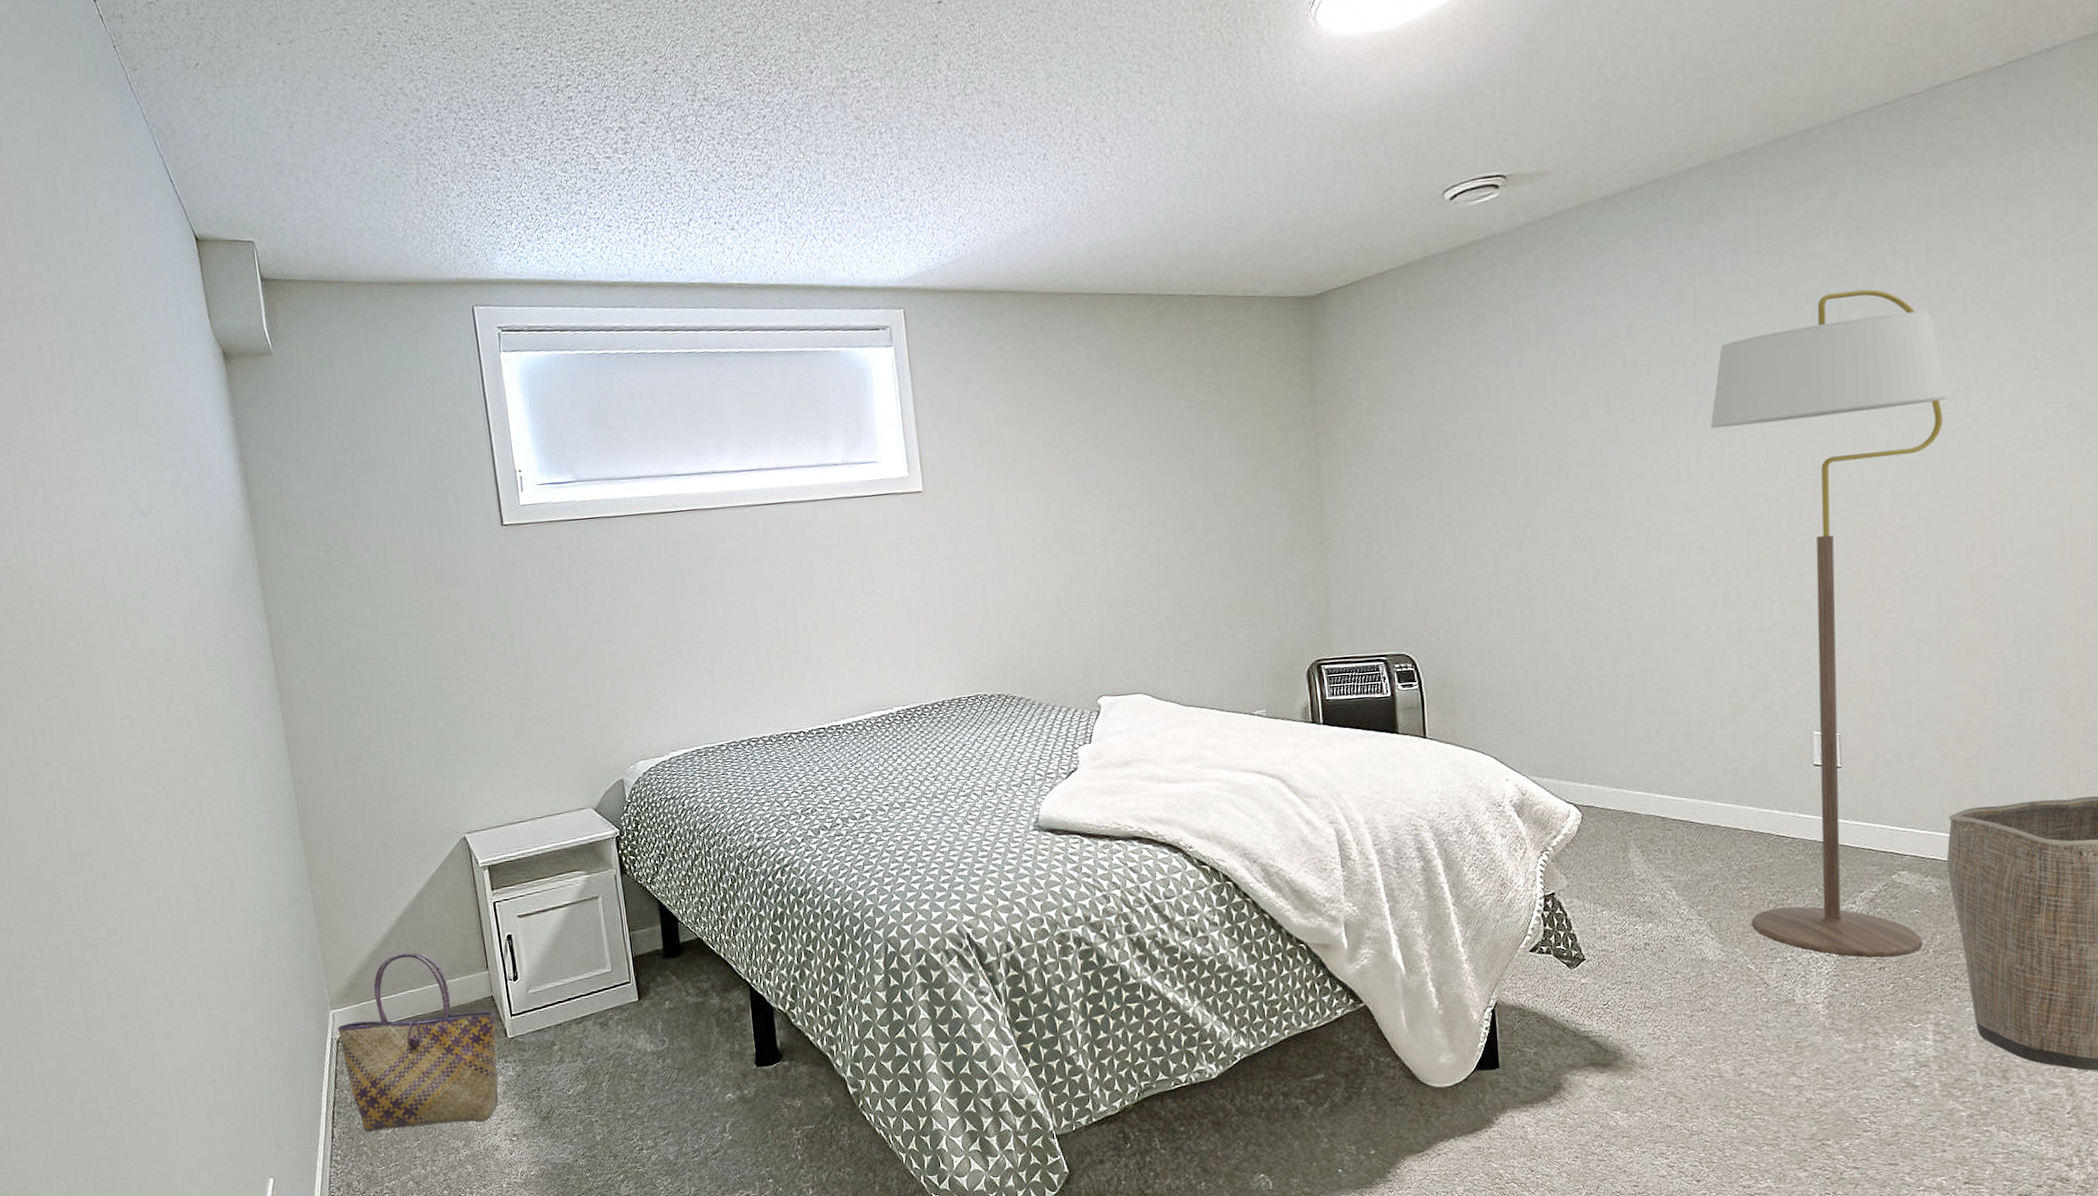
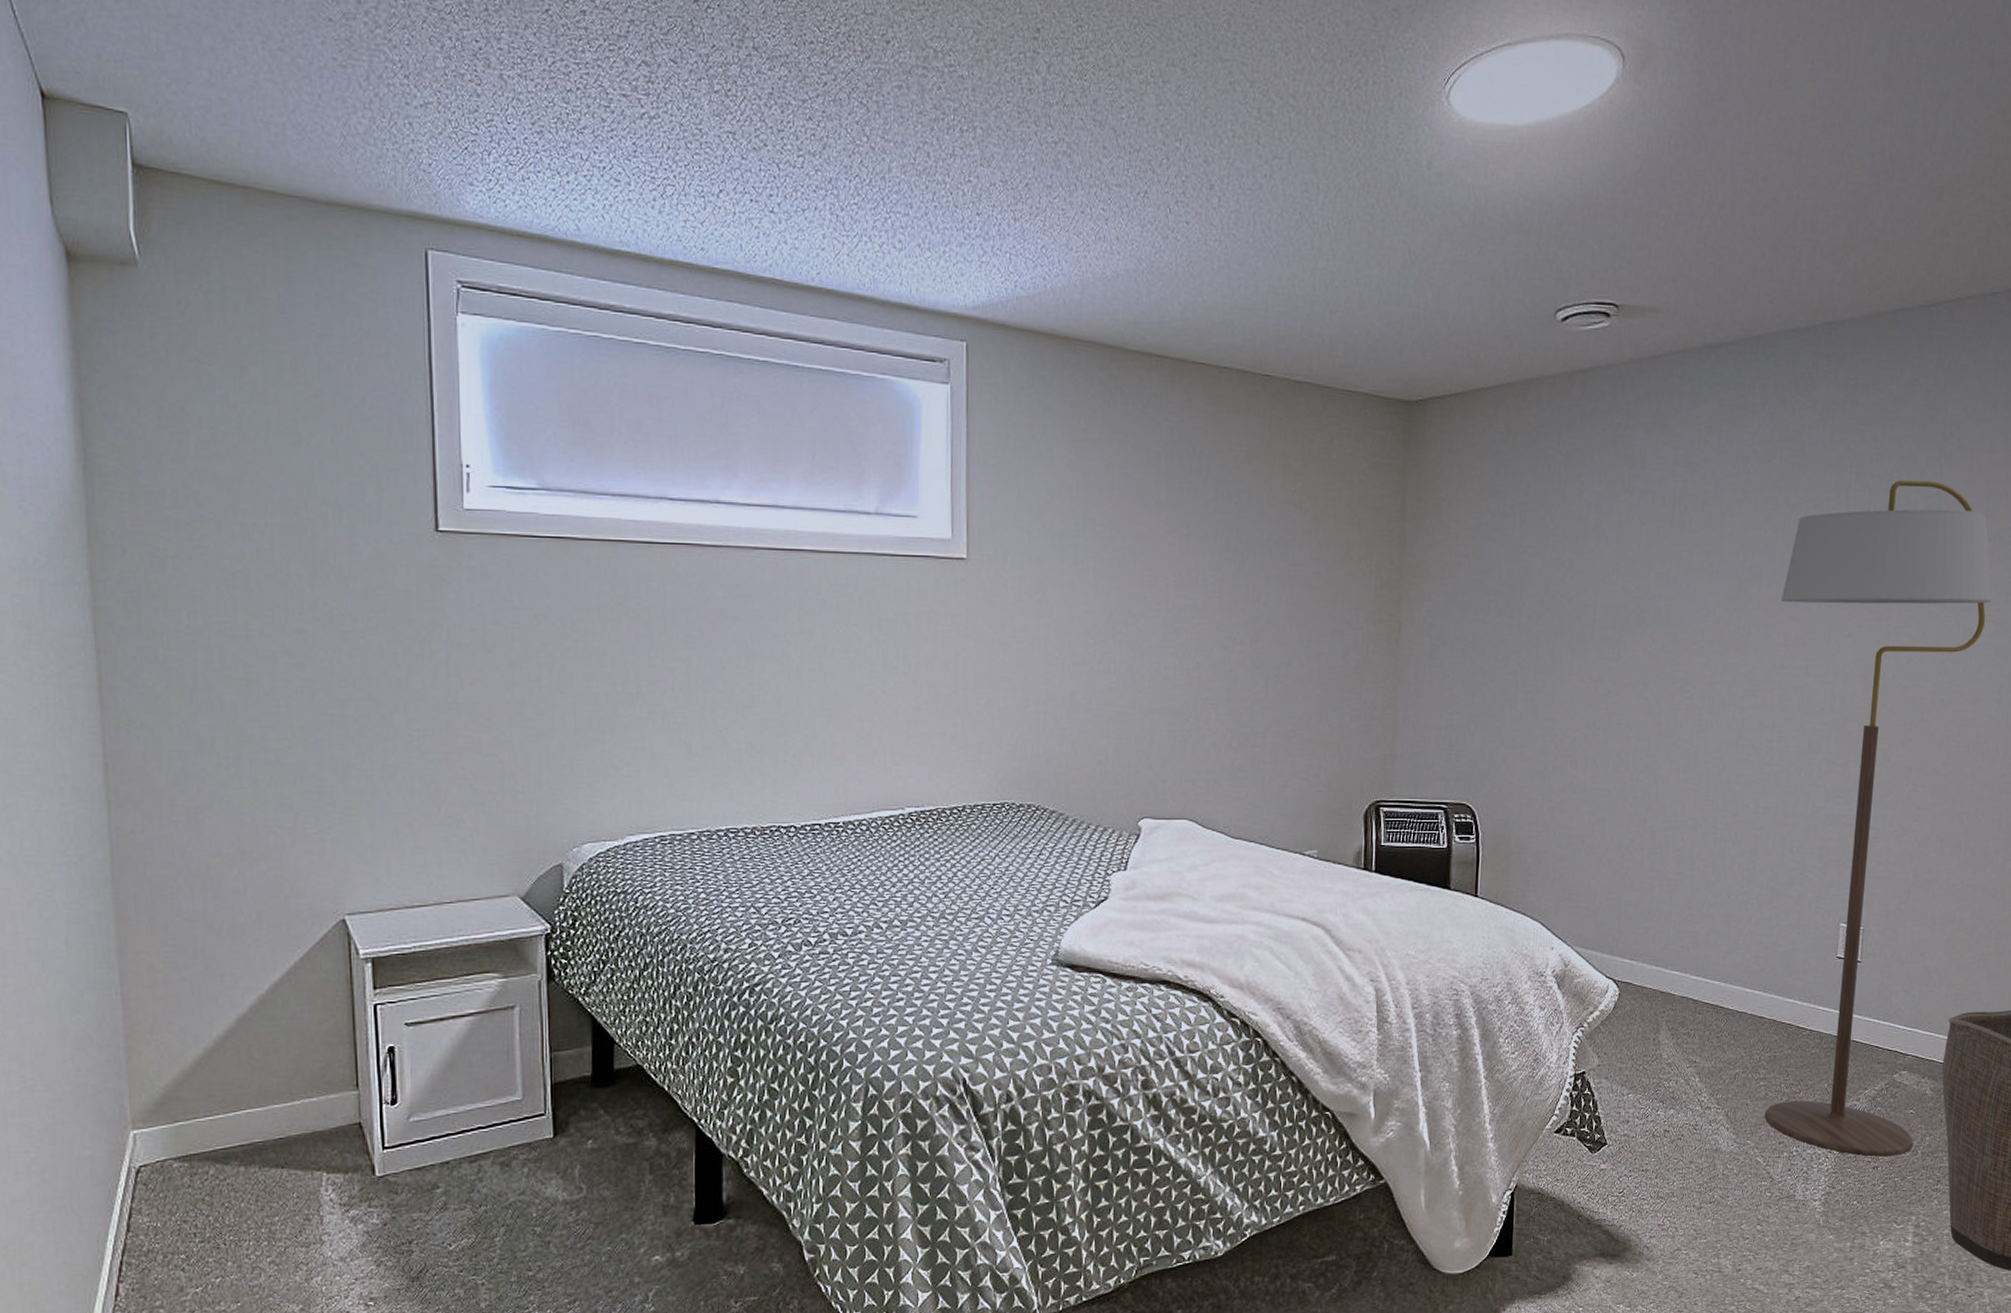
tote bag: present [337,952,499,1133] -> none [138,1061,362,1290]

